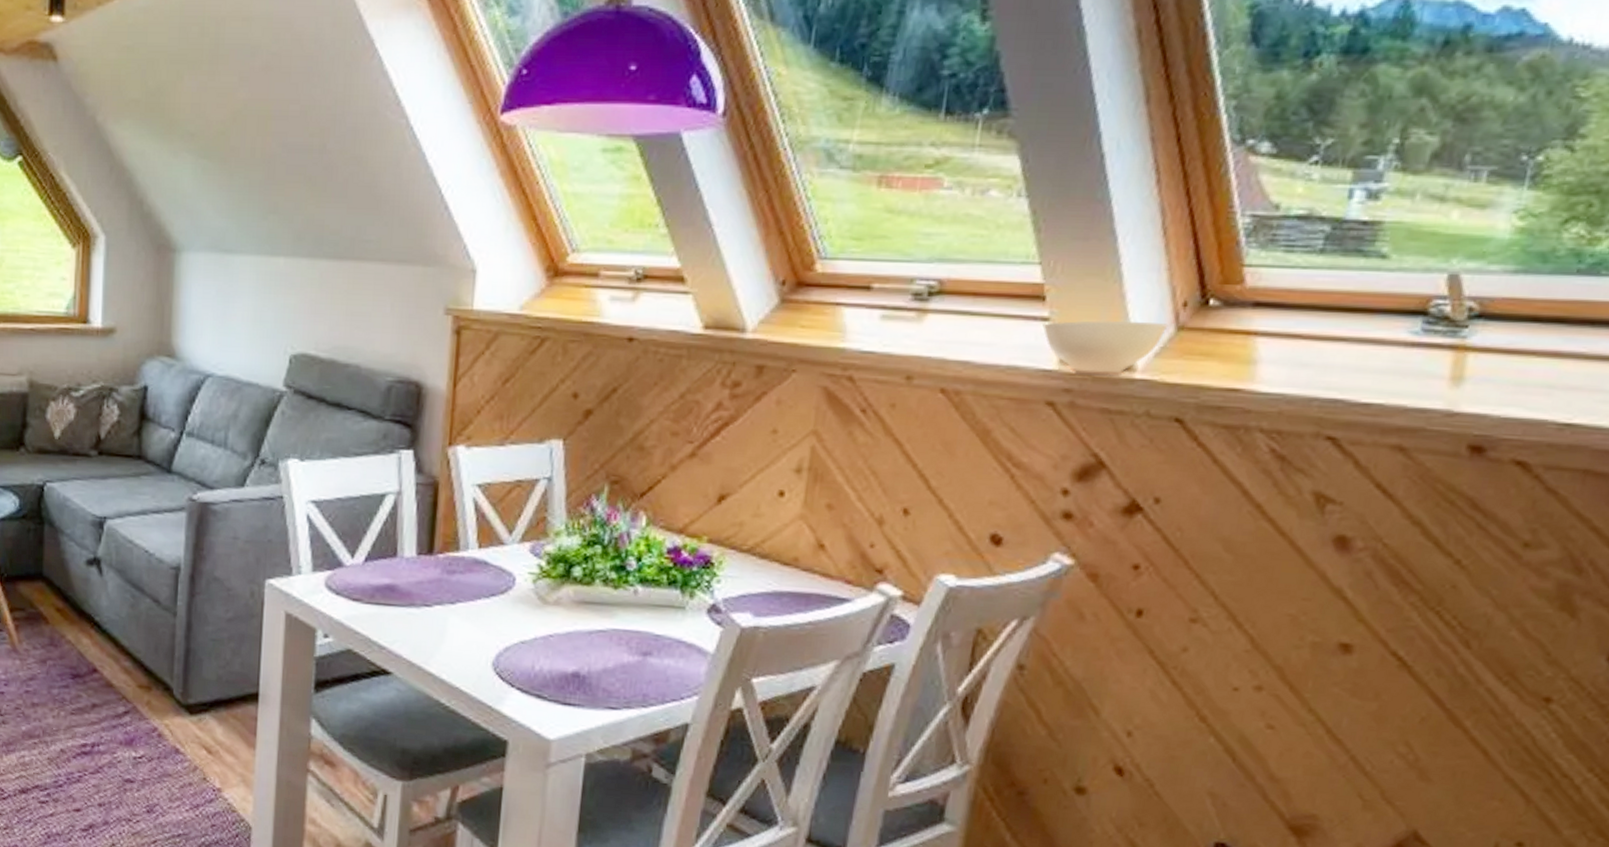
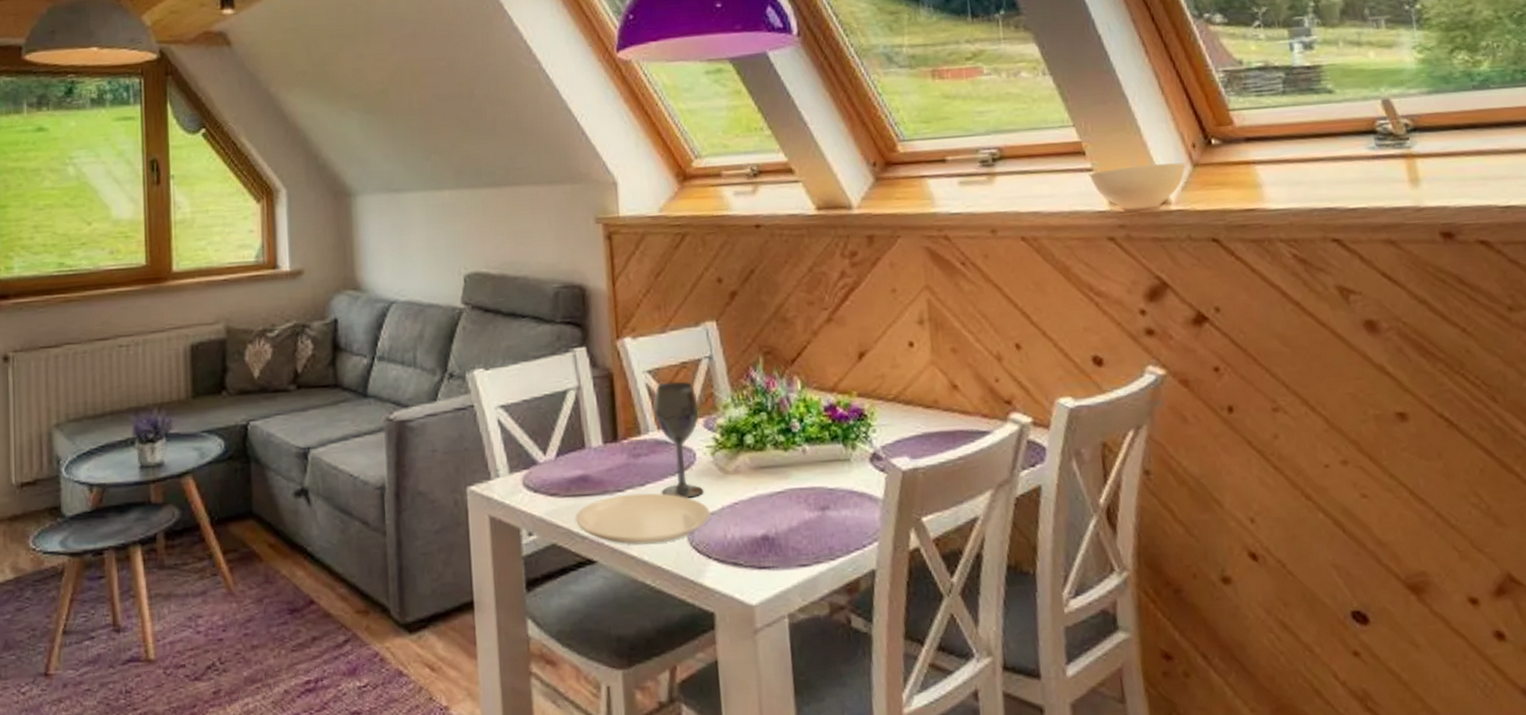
plate: none [375,610,521,664] -> present [575,493,710,545]
wine glass: none [472,499,529,623] -> present [654,381,703,498]

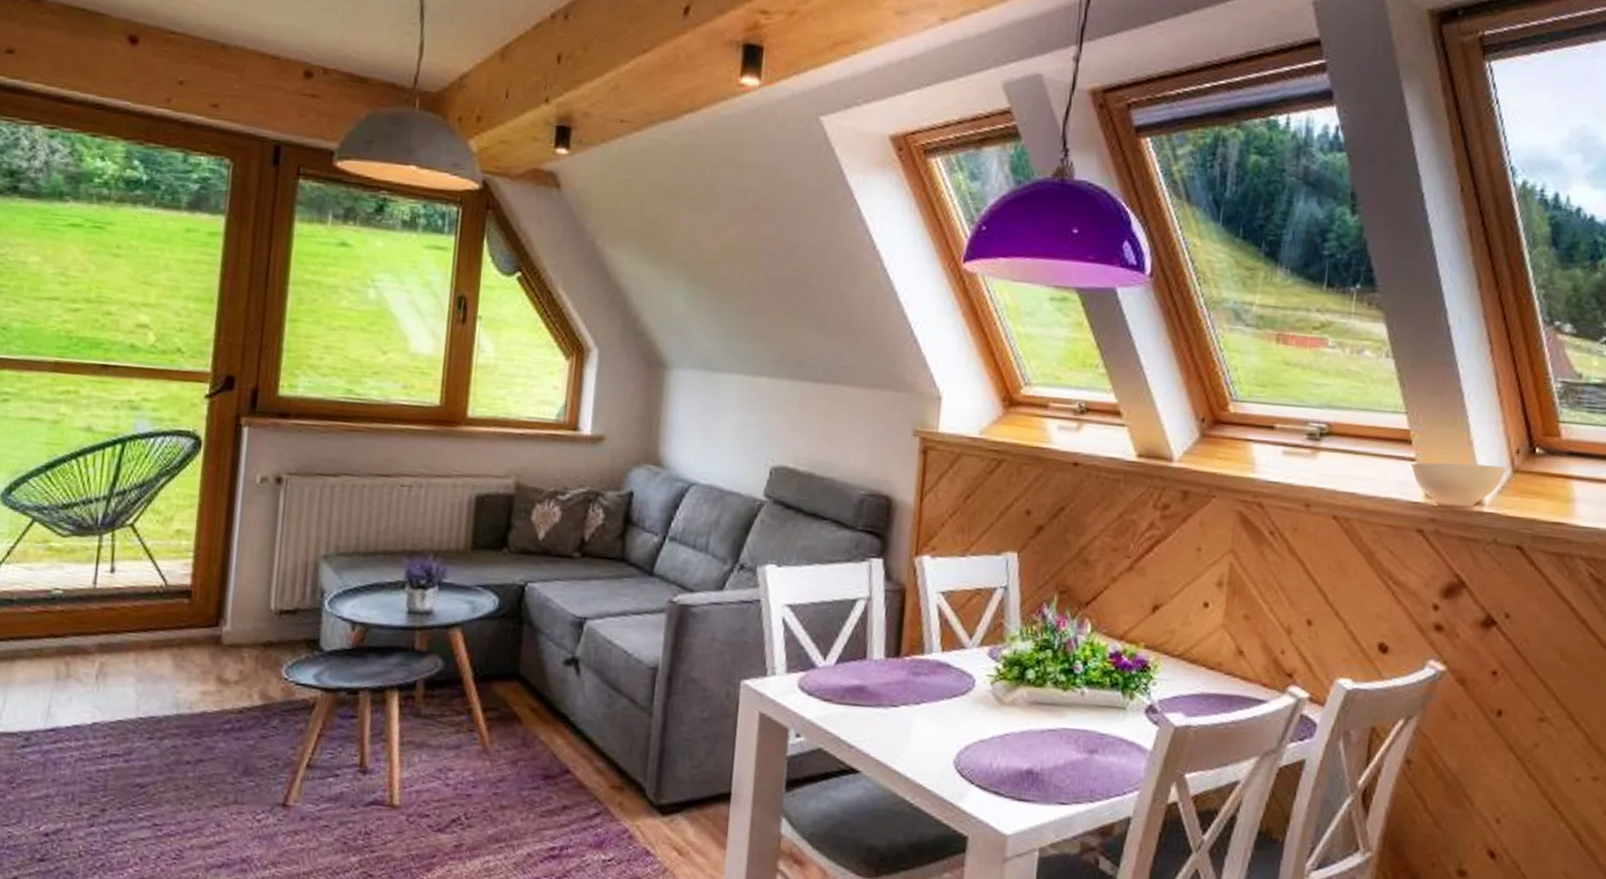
plate: present [575,493,710,545] -> none [845,710,980,762]
wine glass: present [654,381,703,498] -> none [936,605,987,723]

